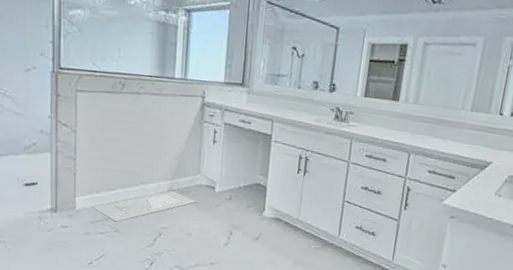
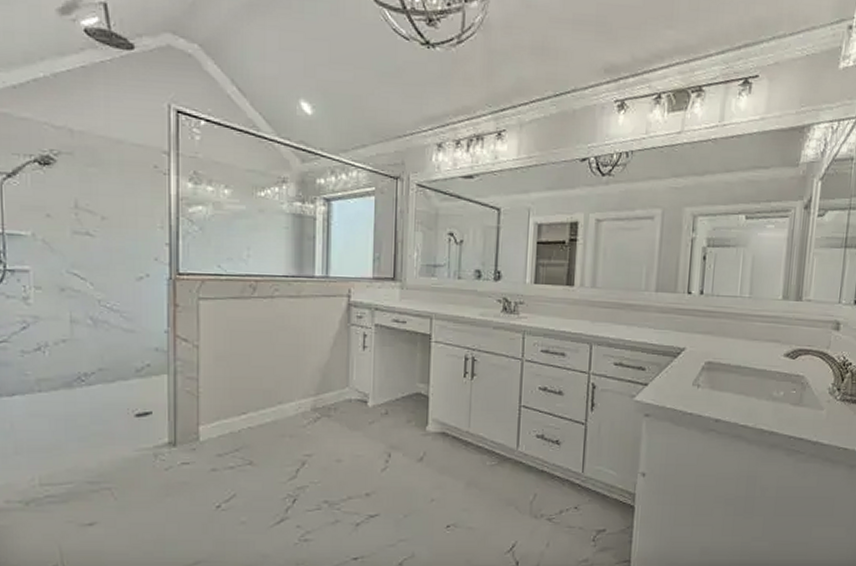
bath mat: present [92,190,197,222] -> none [220,409,347,452]

